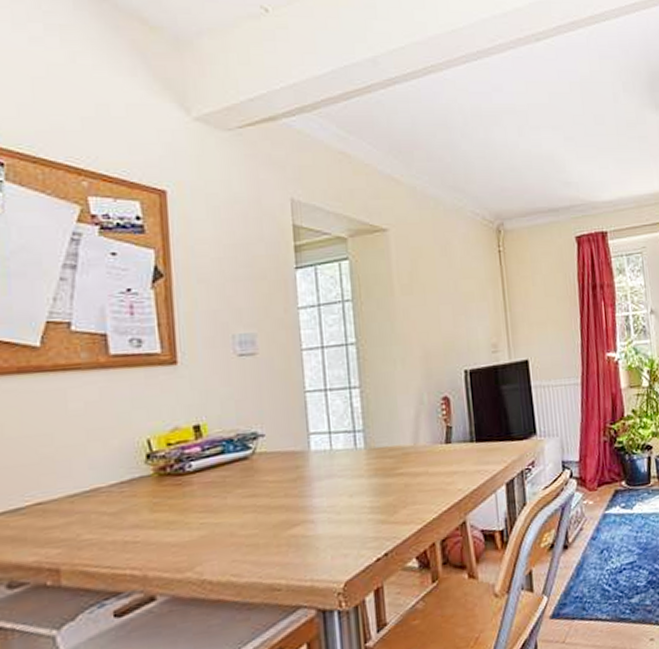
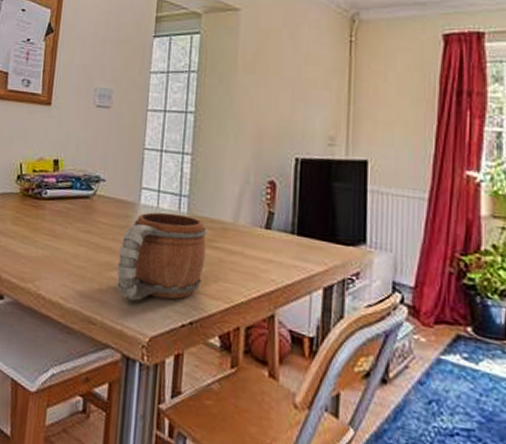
mug: none [295,450,391,553] -> present [116,212,207,301]

